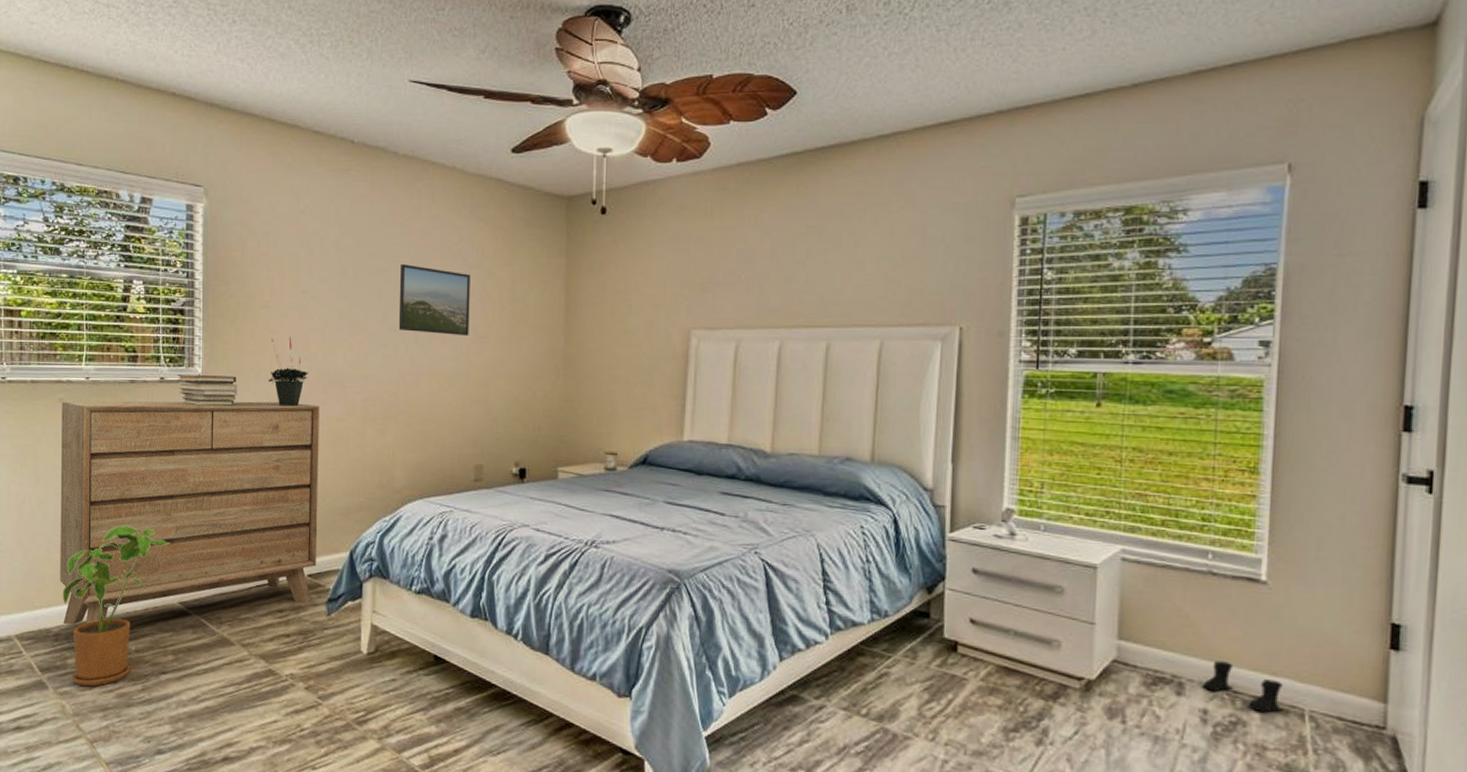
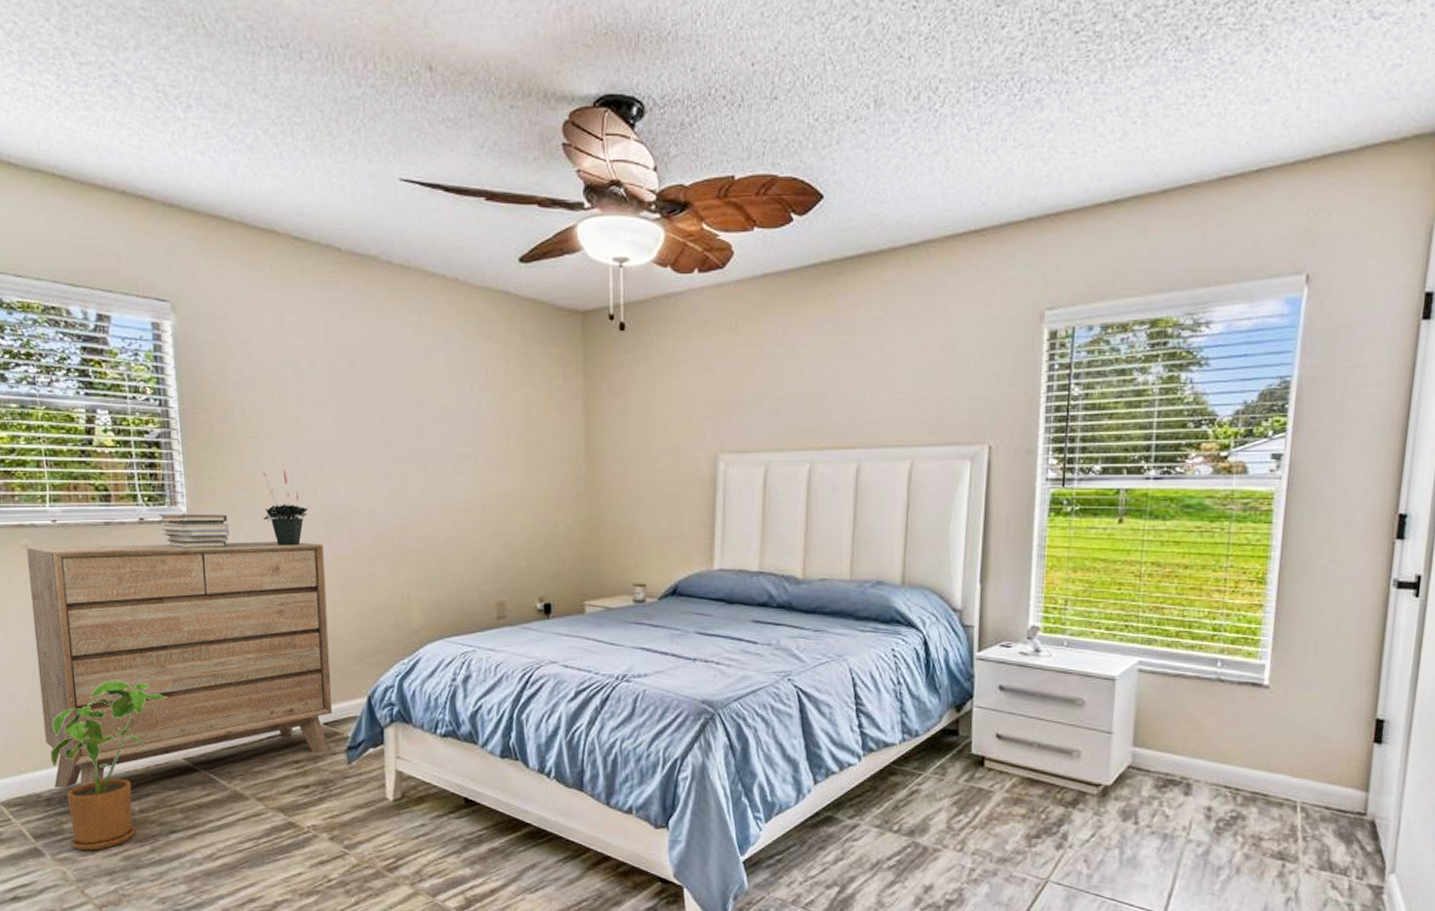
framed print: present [398,264,470,336] -> none [403,388,483,465]
boots: present [1201,661,1284,713] -> none [1207,762,1280,807]

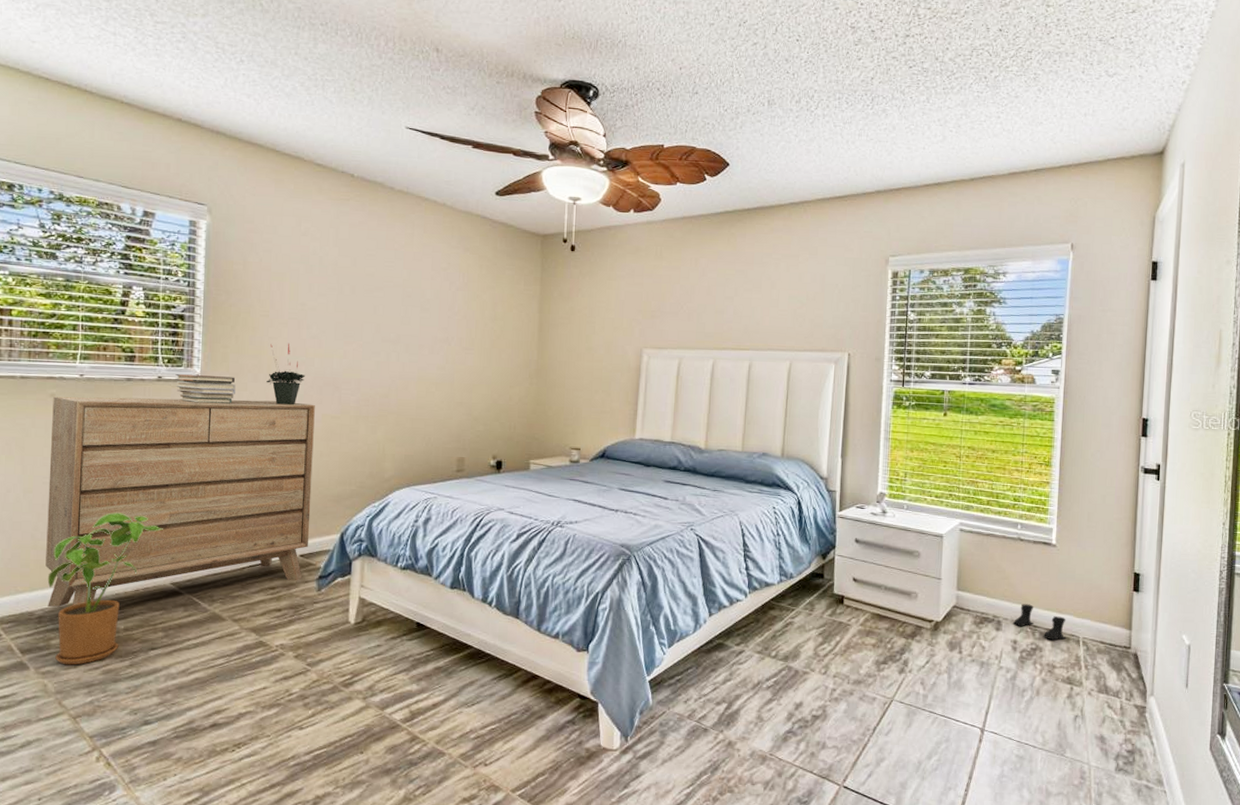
boots: none [1207,762,1280,807] -> present [1013,604,1066,641]

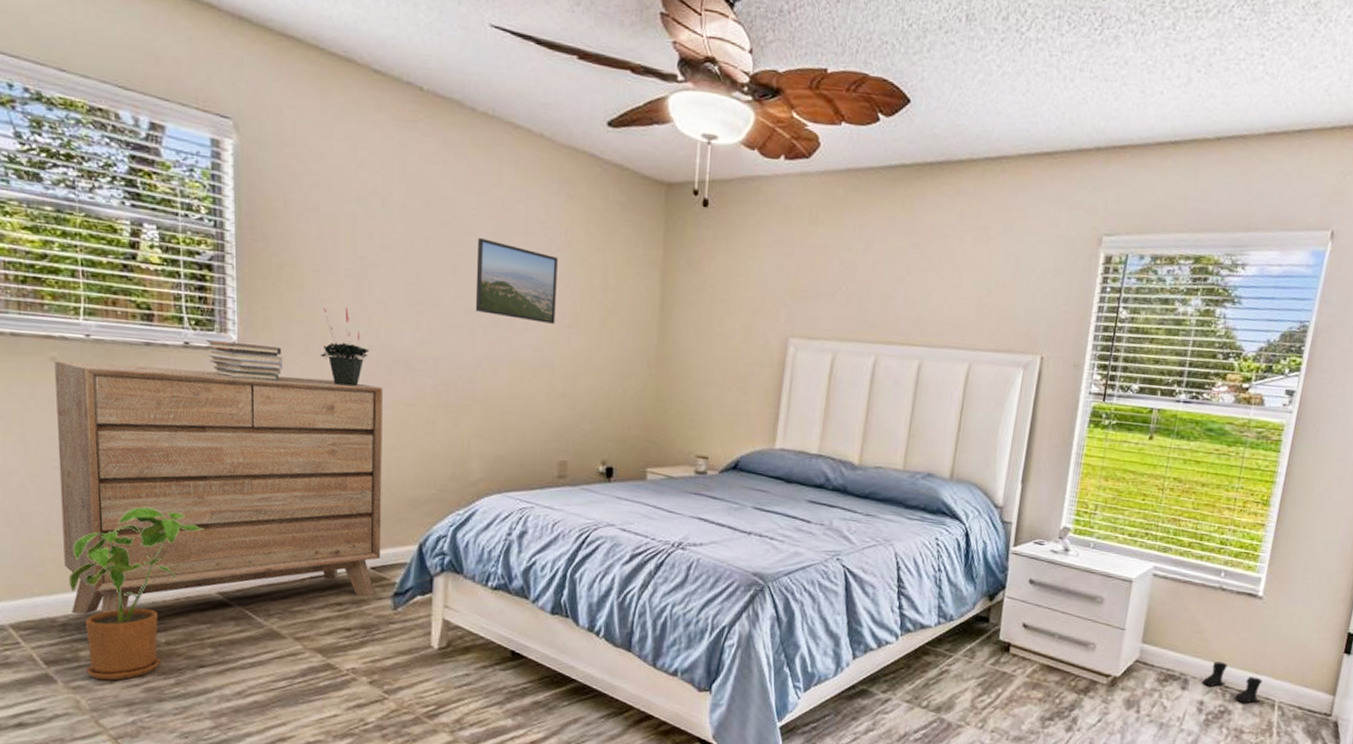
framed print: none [391,284,457,347] -> present [475,238,558,324]

